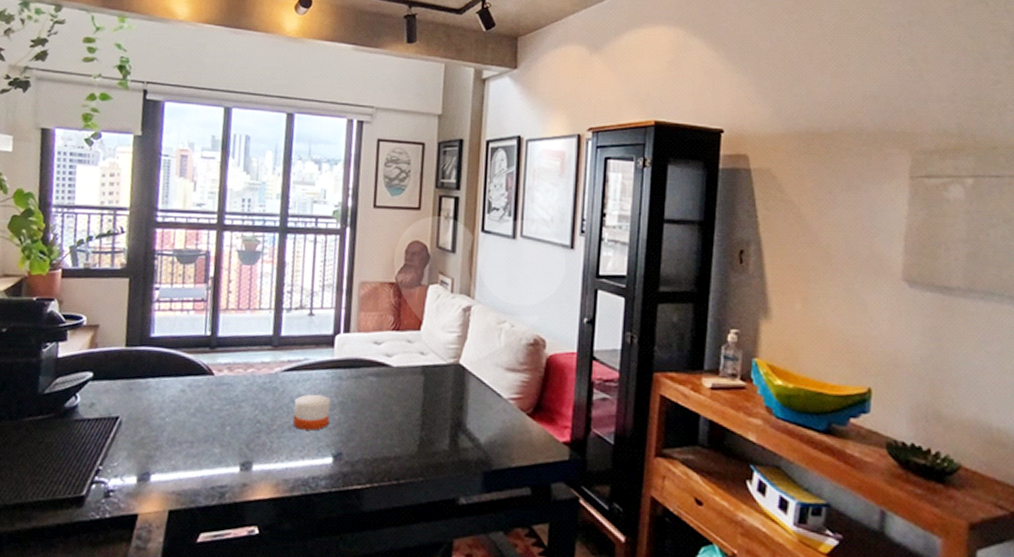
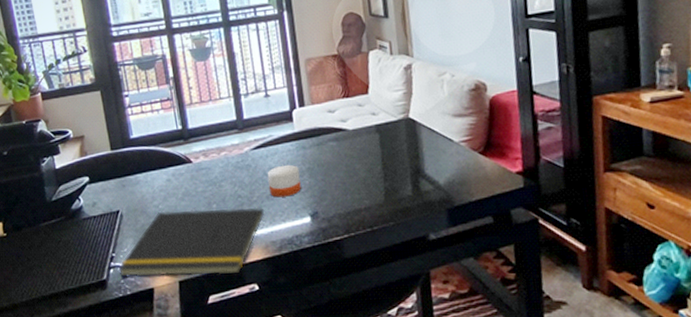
notepad: none [101,425,284,512] -> present [118,207,265,277]

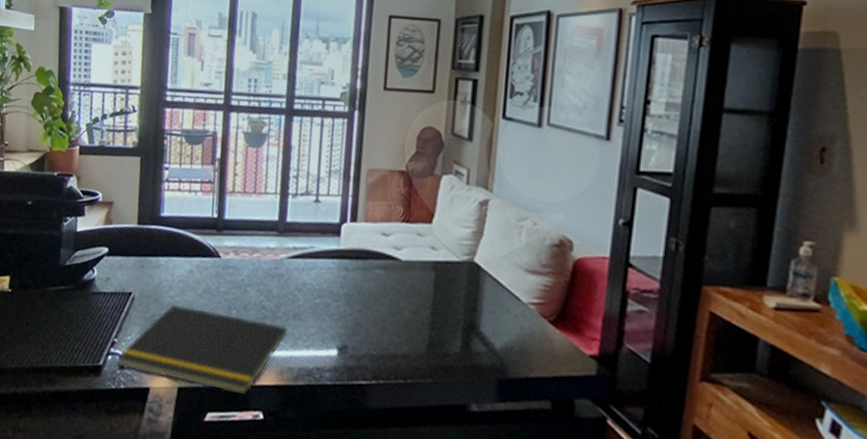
candle: present [267,163,301,198] -> none [297,282,336,321]

